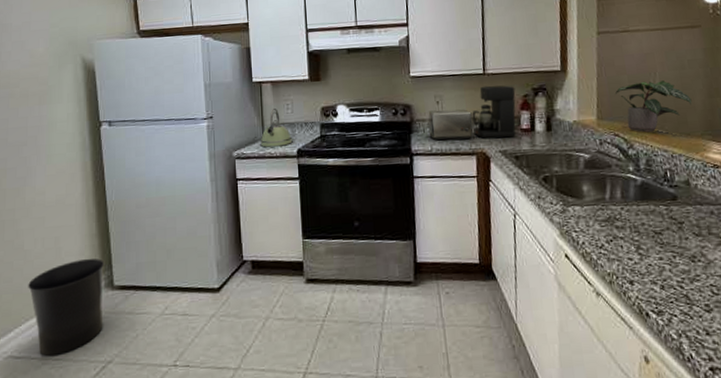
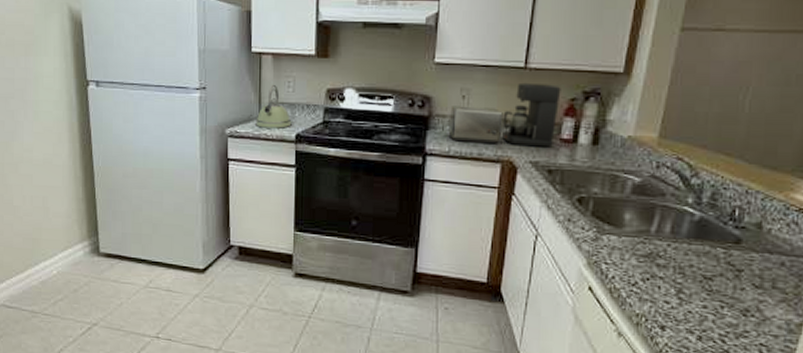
waste bin: present [28,258,105,356] -> none [18,221,91,311]
potted plant: present [615,81,693,133] -> none [689,96,790,160]

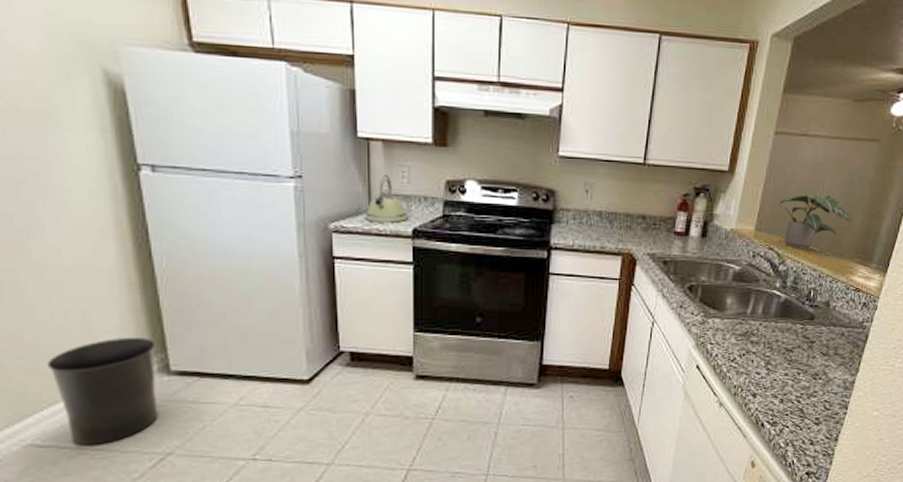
waste bin: none [18,221,91,311] -> present [47,337,159,445]
toaster: present [448,106,503,144] -> none [572,200,624,238]
coffee maker: present [502,82,561,147] -> none [623,178,676,240]
potted plant: none [689,96,790,160] -> present [779,194,852,249]

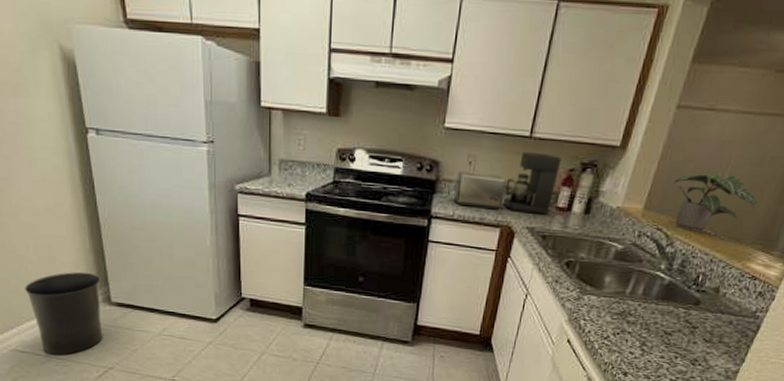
kettle: present [365,174,408,223] -> none [266,141,302,187]
toaster: none [572,200,624,238] -> present [453,171,506,210]
coffee maker: none [623,178,676,240] -> present [503,151,562,215]

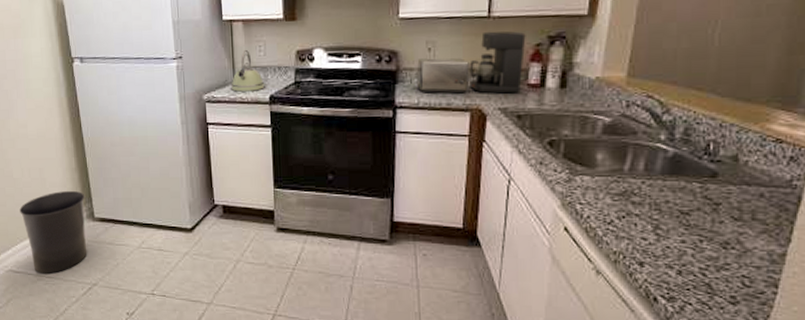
kettle: none [266,141,302,187] -> present [231,49,265,92]
potted plant: present [674,173,757,232] -> none [657,31,762,96]

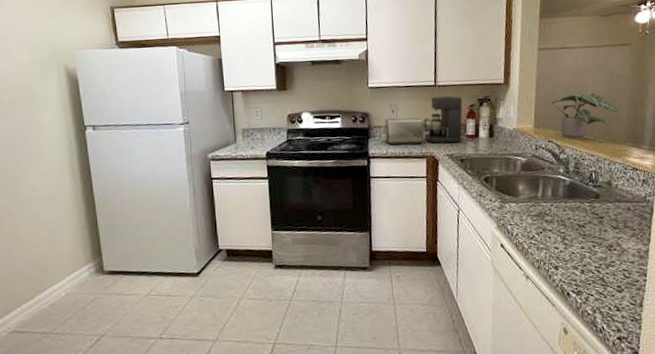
waste bin: present [20,190,87,274] -> none [26,247,96,331]
kettle: present [231,49,265,92] -> none [232,114,262,151]
potted plant: none [657,31,762,96] -> present [551,93,618,140]

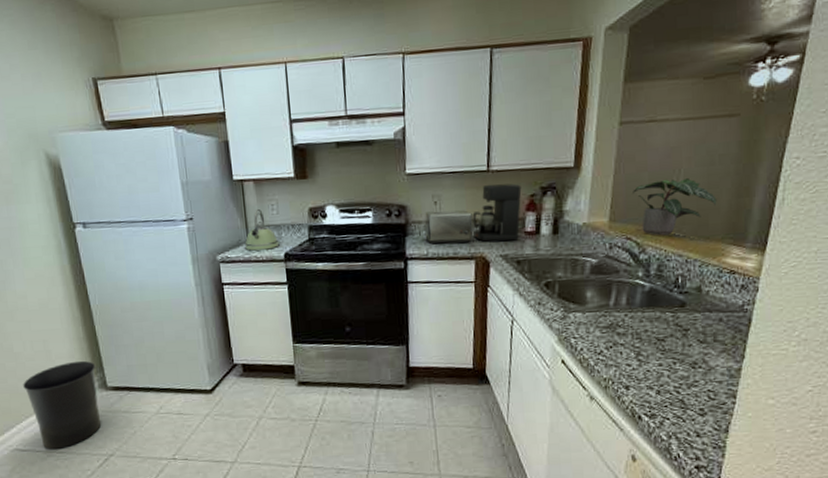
waste bin: none [26,247,96,331] -> present [23,360,102,449]
kettle: none [232,114,262,151] -> present [245,208,280,251]

